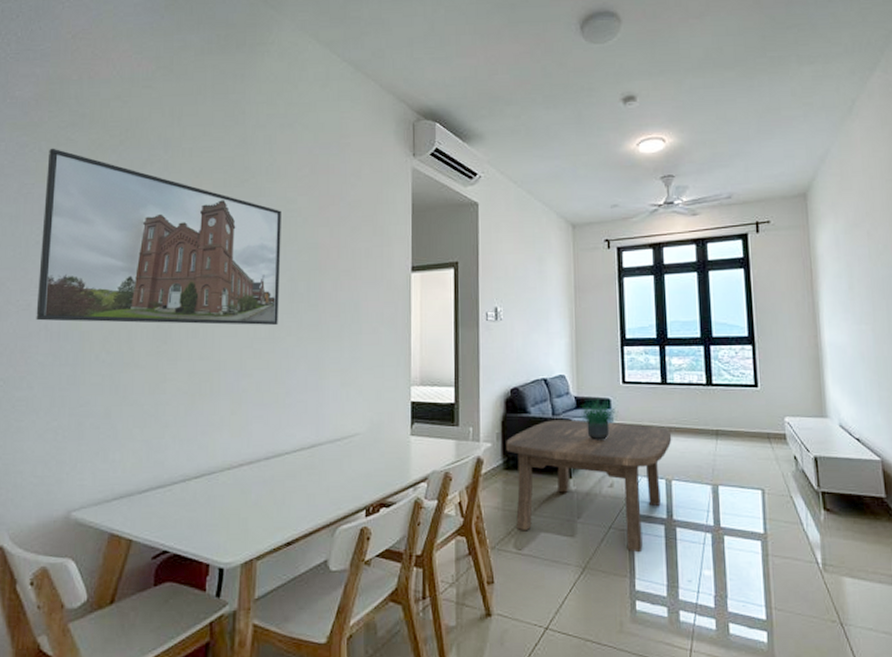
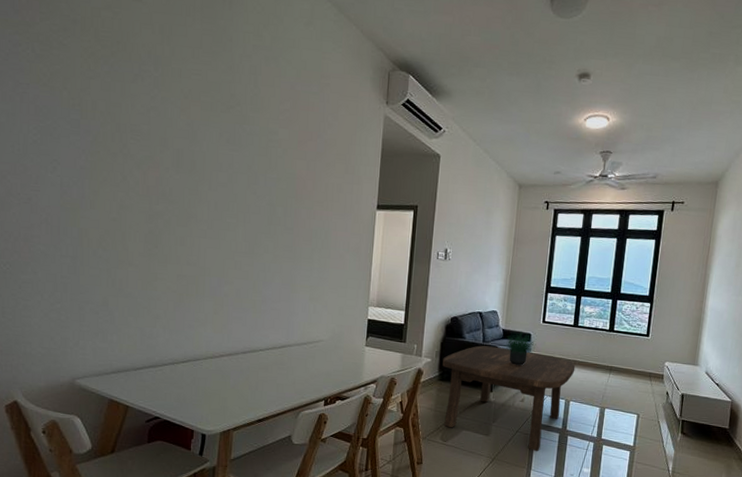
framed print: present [36,148,281,325] -> none [37,50,264,242]

